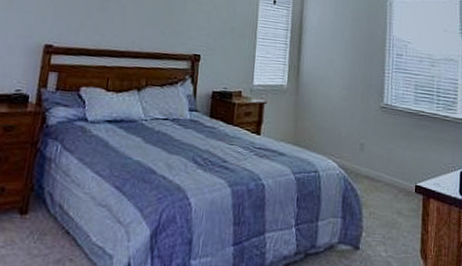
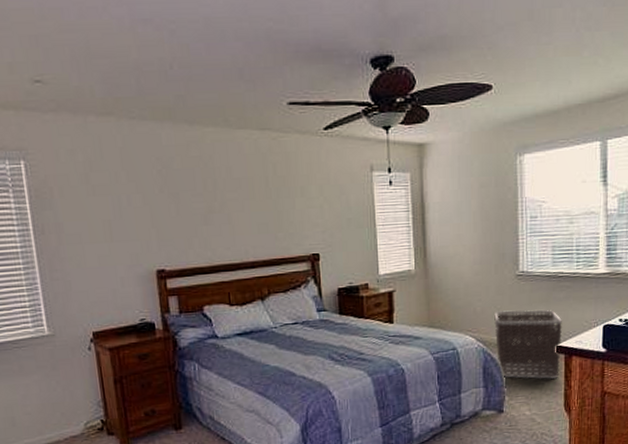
clothes hamper: none [357,138,423,220] -> present [494,309,563,379]

